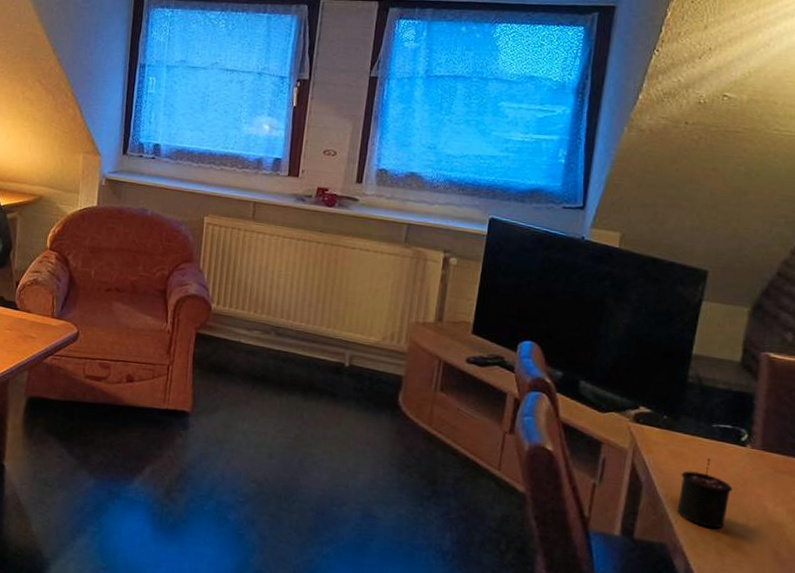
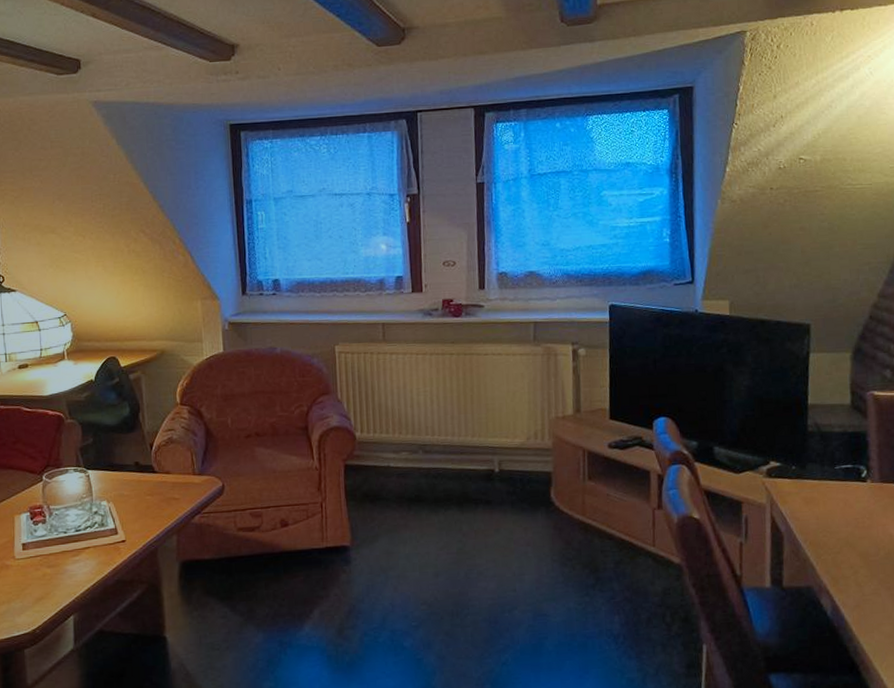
candle: present [677,458,733,529] -> none [815,498,861,563]

